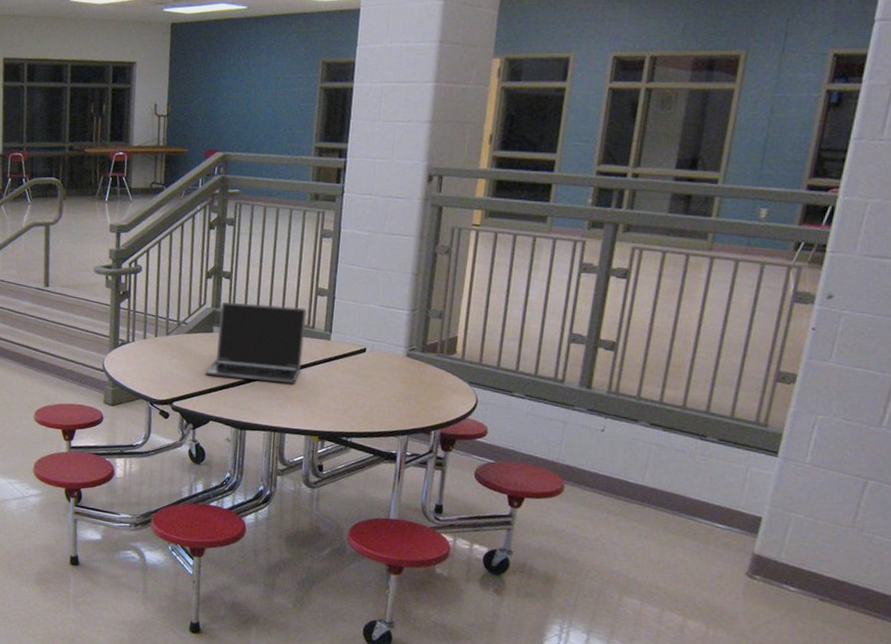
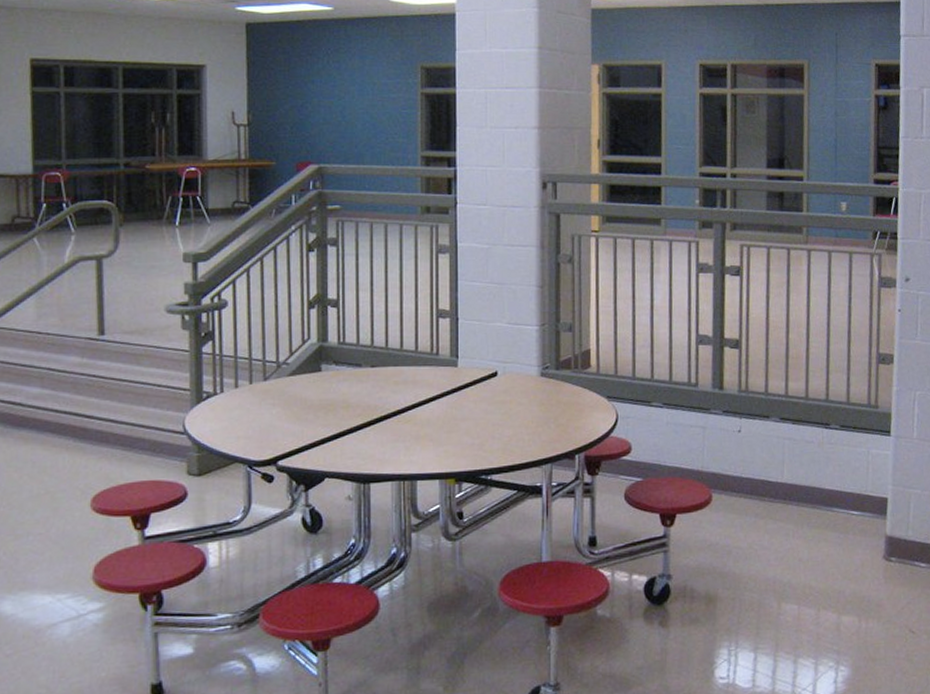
laptop: present [205,301,308,384] -> none [315,332,430,424]

